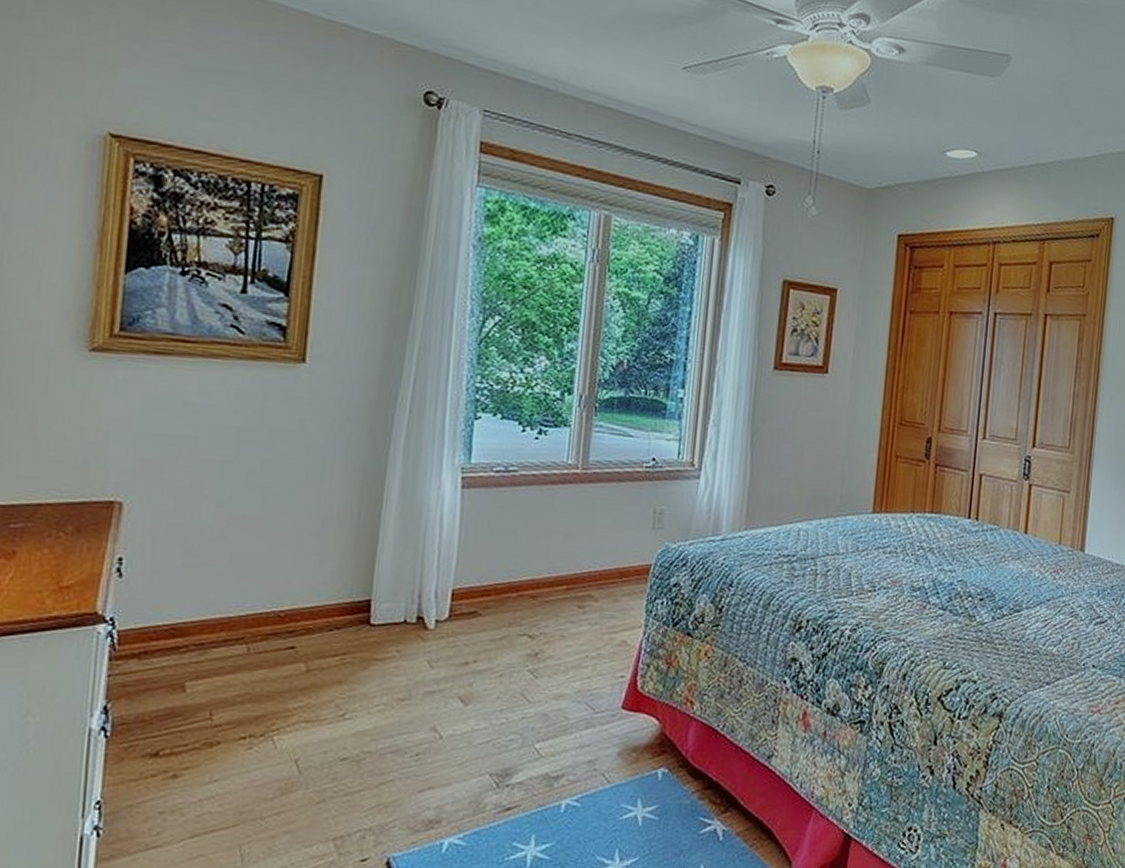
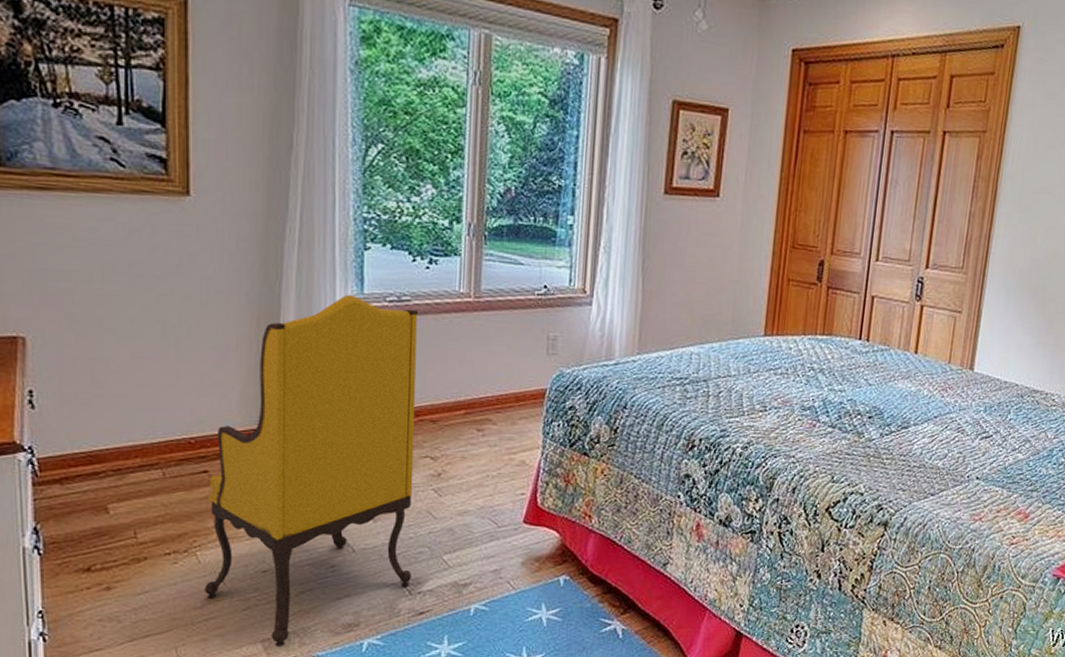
armchair: none [278,463,525,847] -> present [205,294,419,648]

